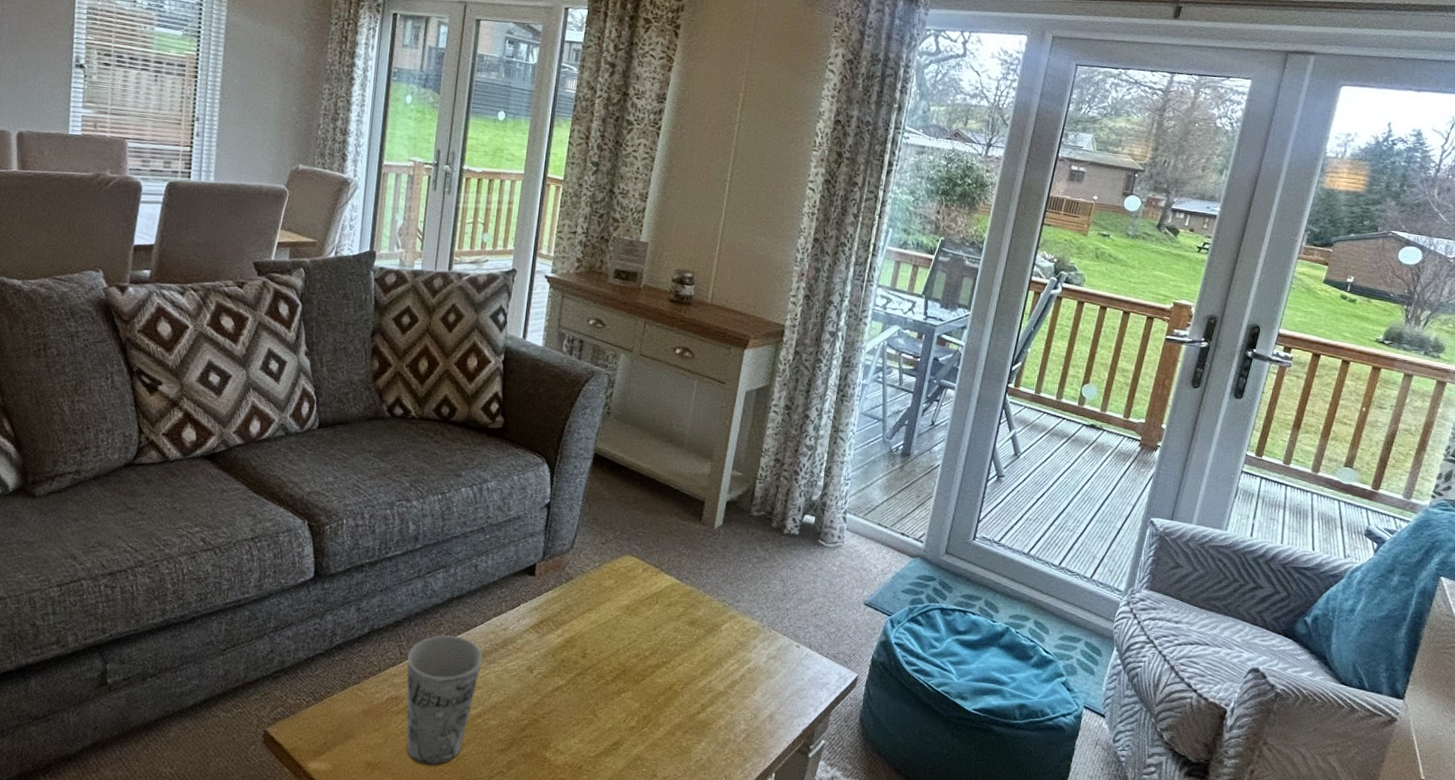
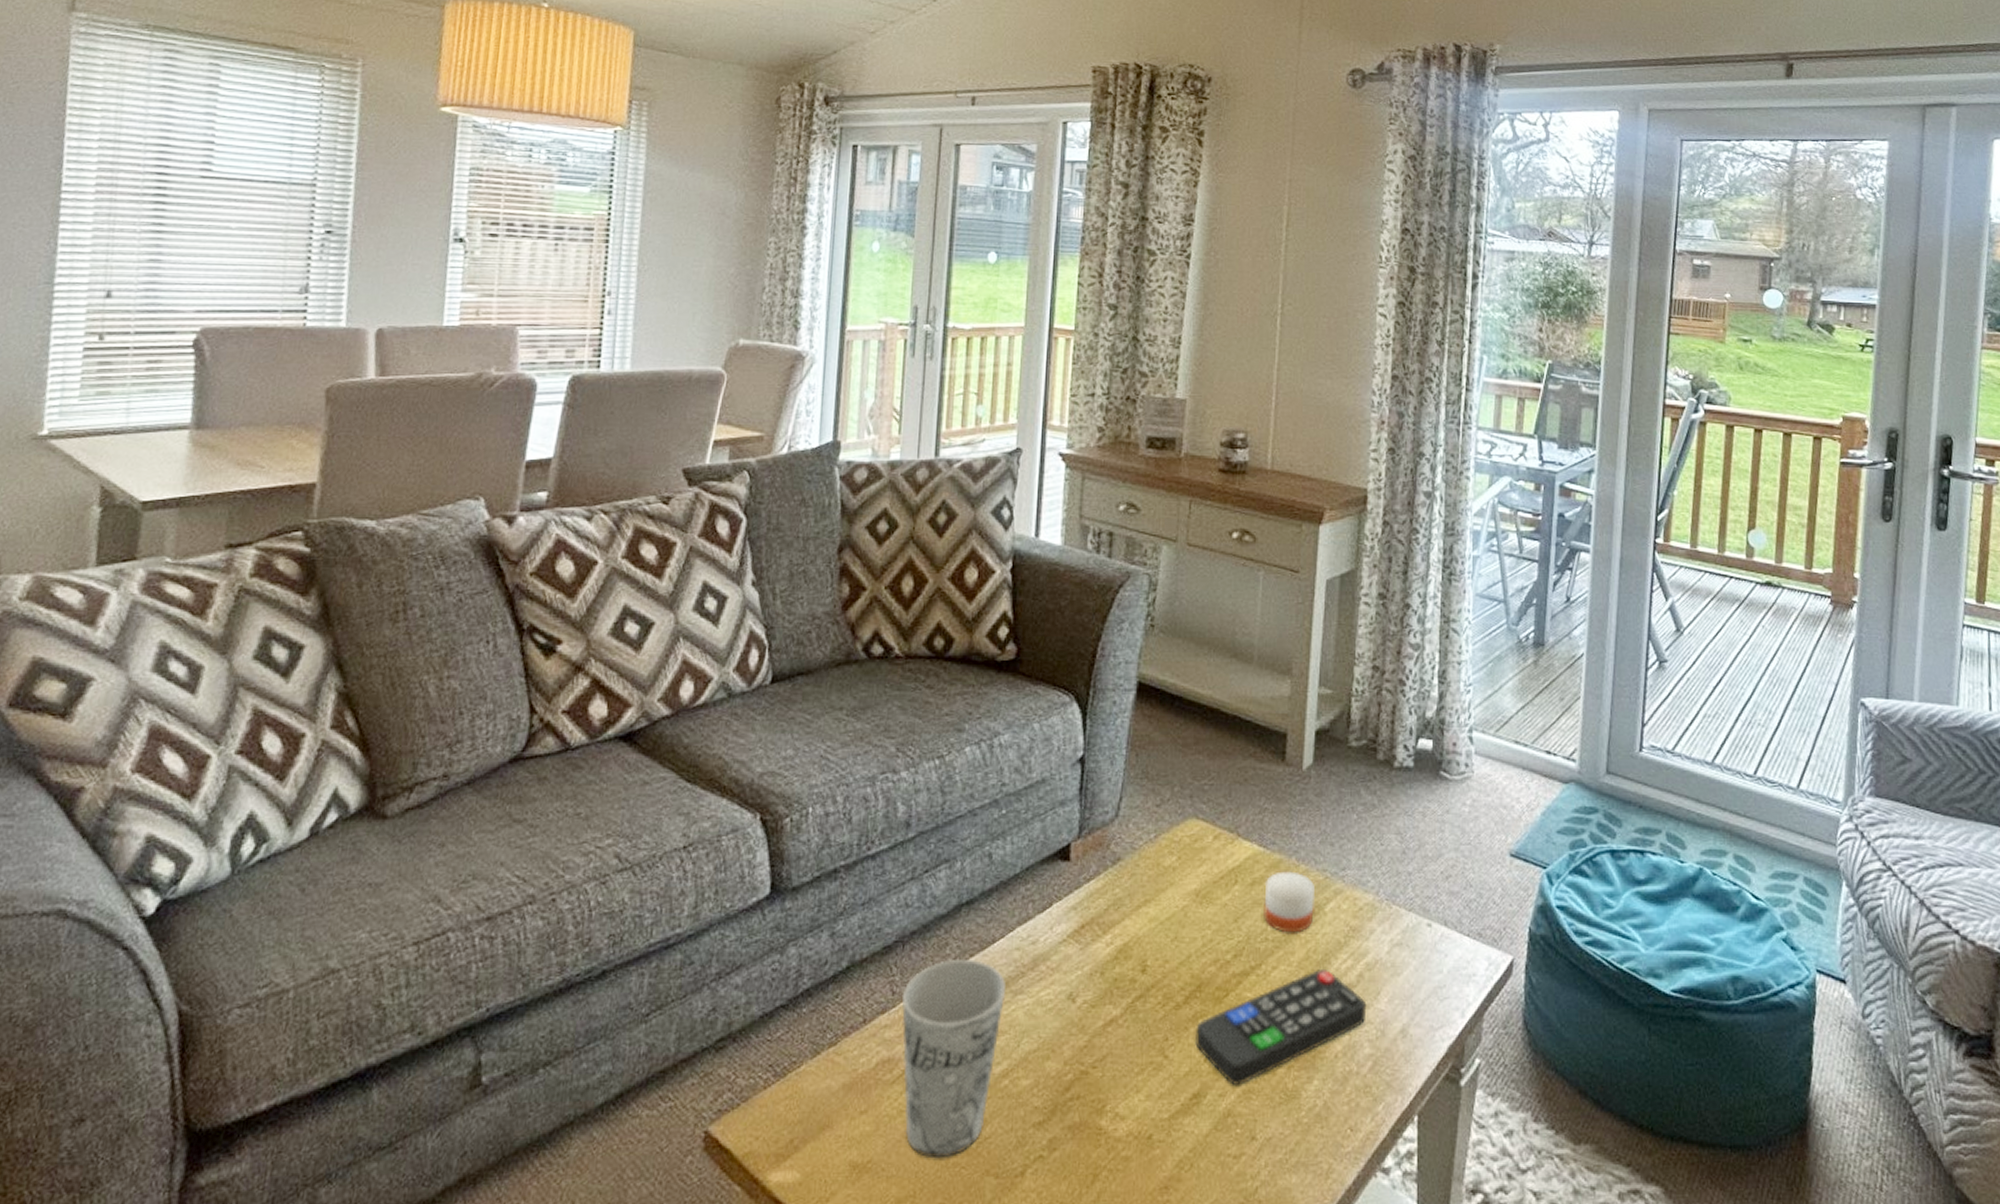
remote control: none [618,668,746,741] -> present [1195,968,1367,1086]
candle: none [675,598,715,642] -> present [1264,871,1316,933]

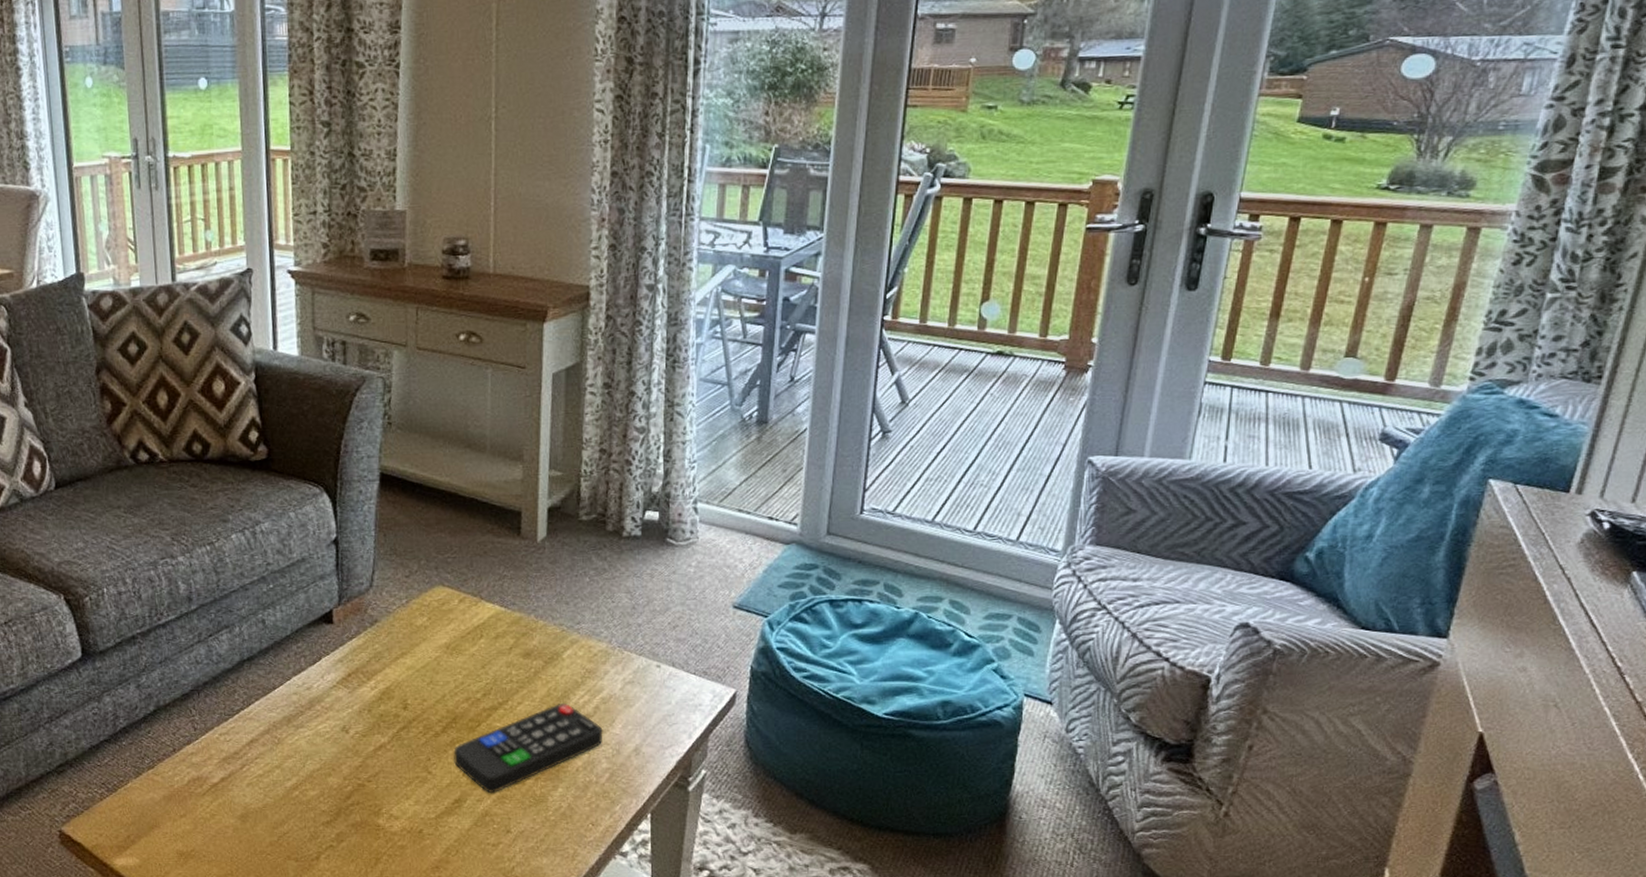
cup: present [901,958,1006,1159] -> none [202,702,290,848]
candle: present [1264,871,1316,933] -> none [507,626,554,676]

